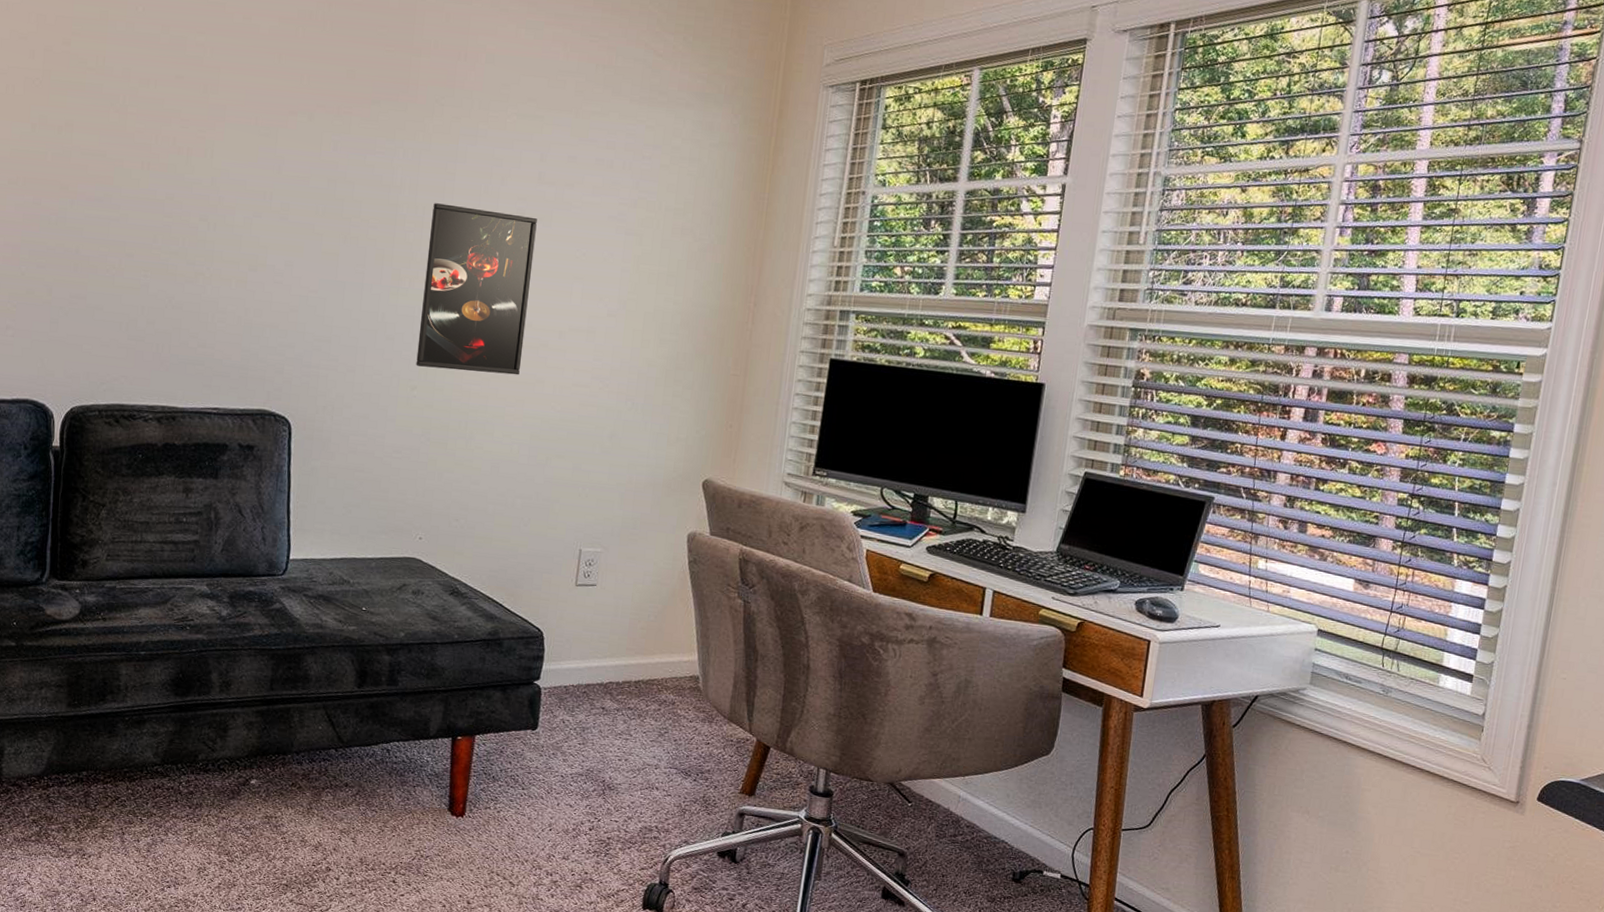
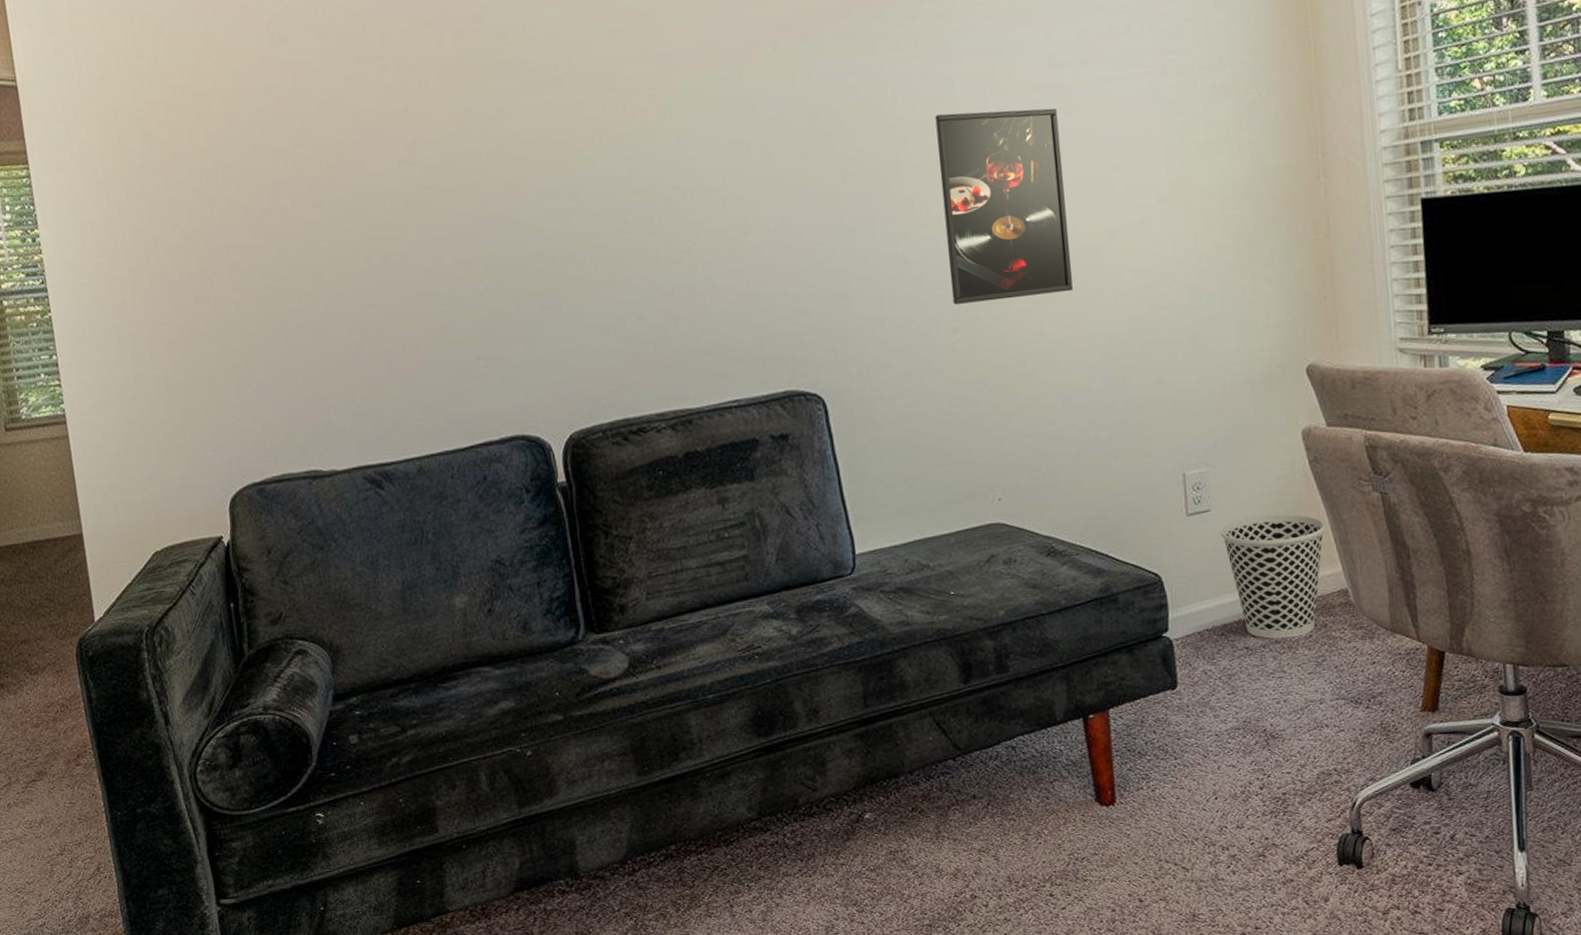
wastebasket: none [601,597,691,708] -> present [1220,514,1326,639]

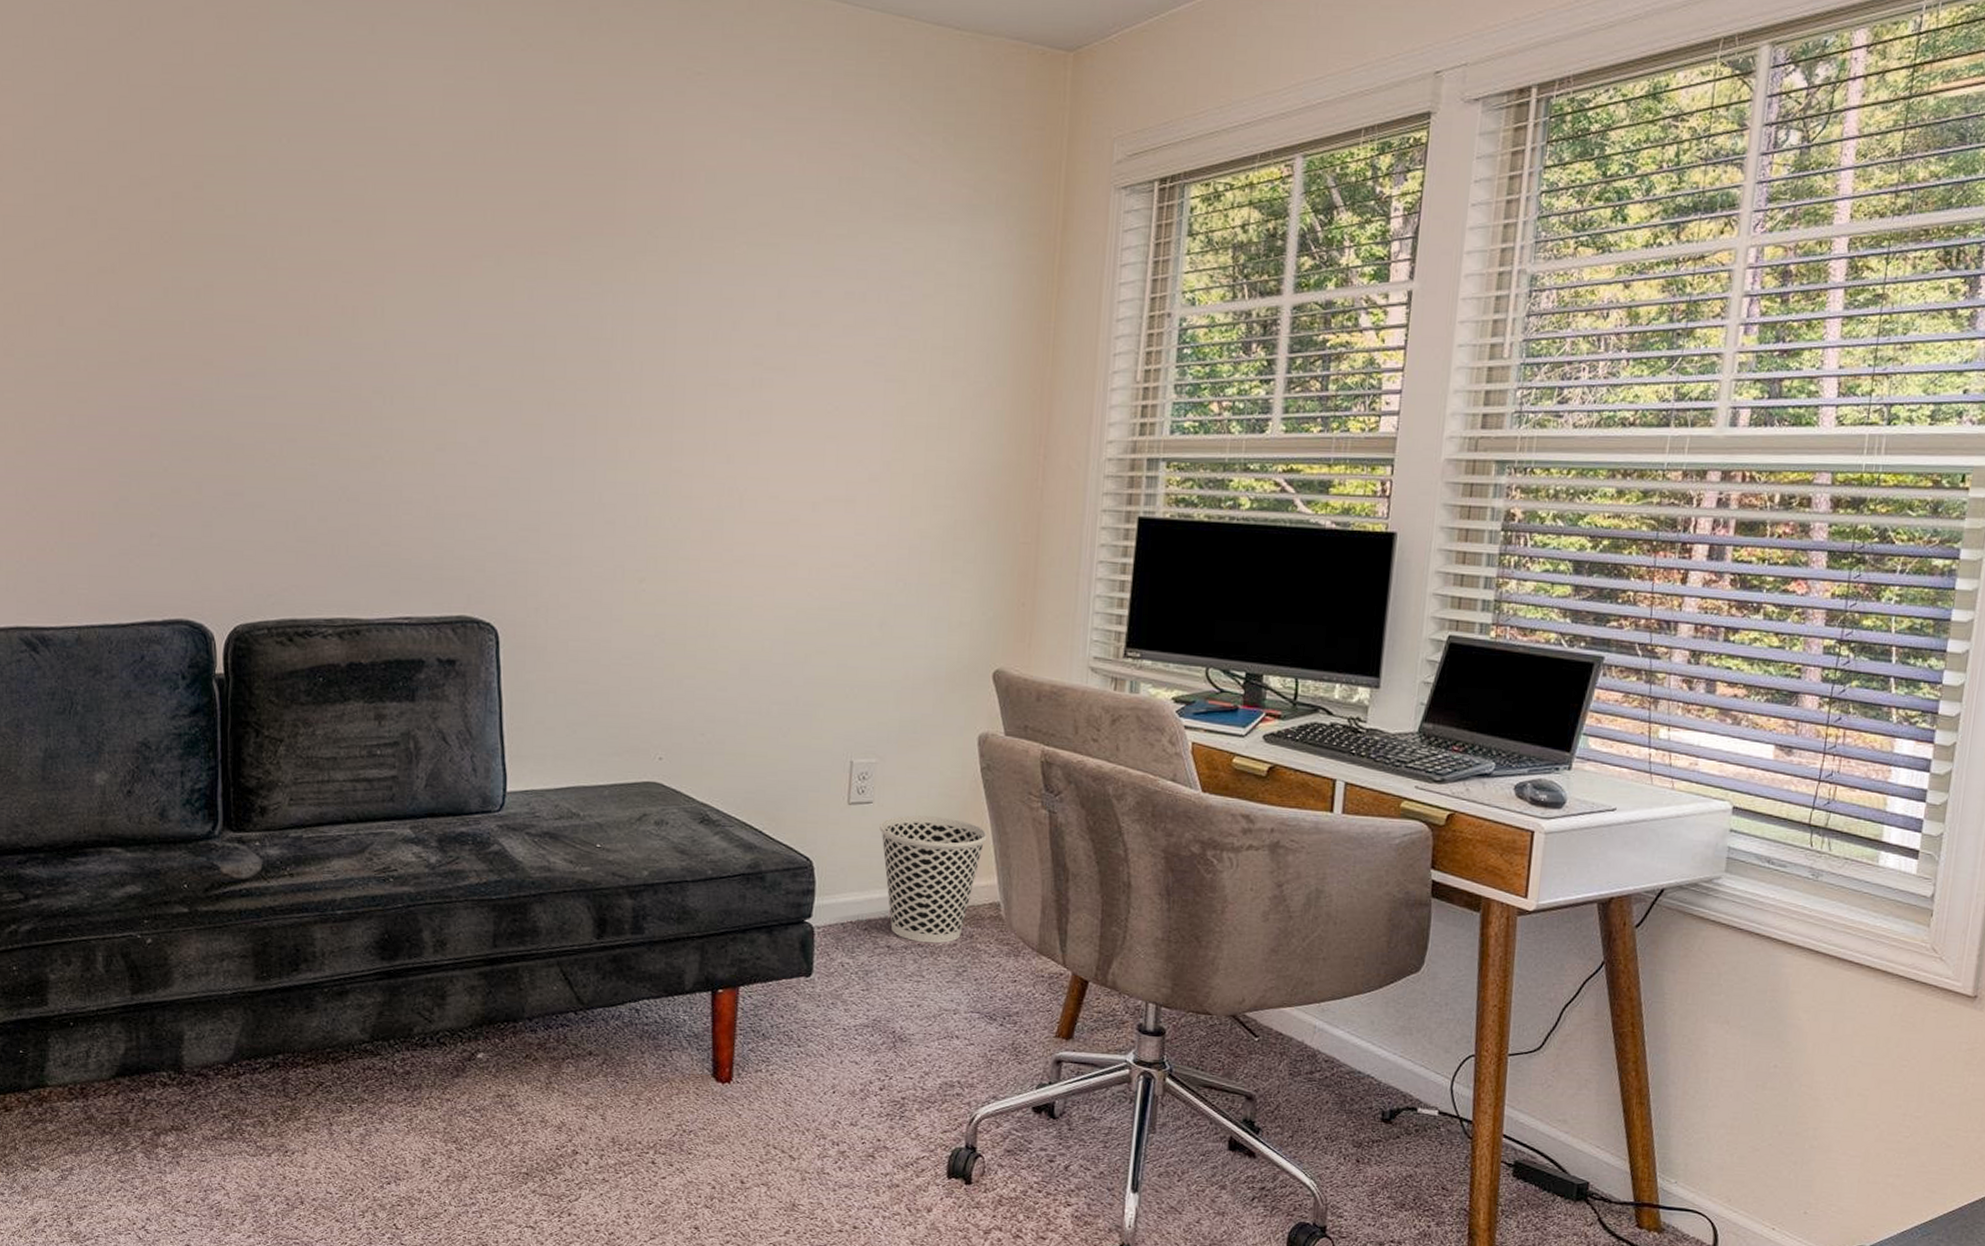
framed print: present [935,108,1073,305] -> none [643,356,778,558]

